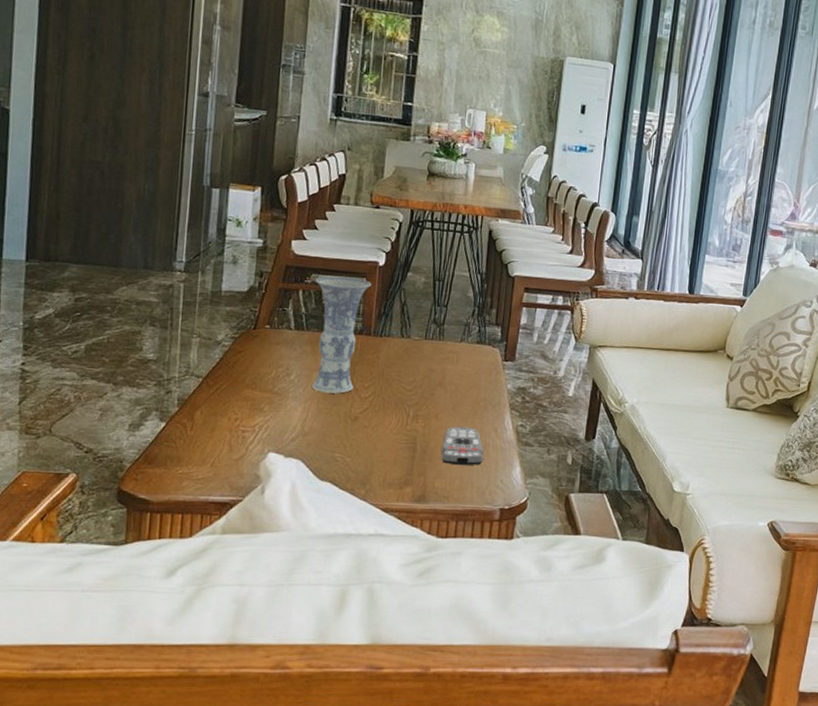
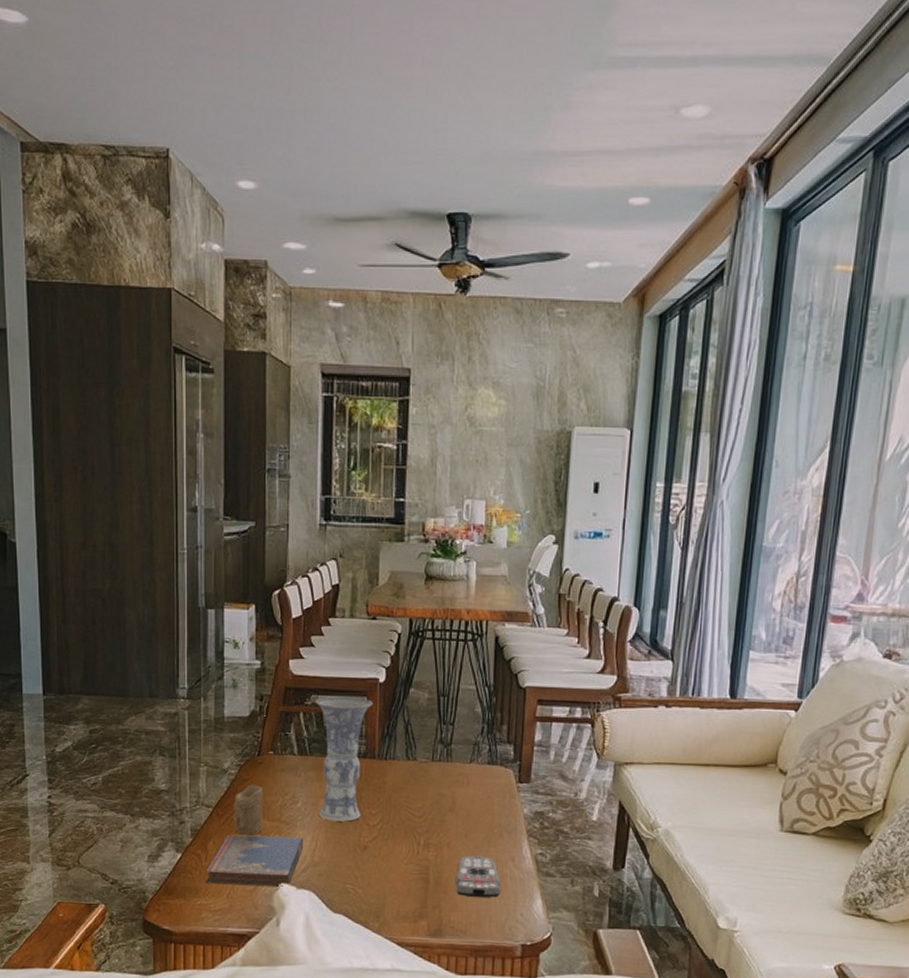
hardcover book: none [190,404,294,456] -> present [206,834,303,887]
candle: none [224,356,257,405] -> present [233,785,263,835]

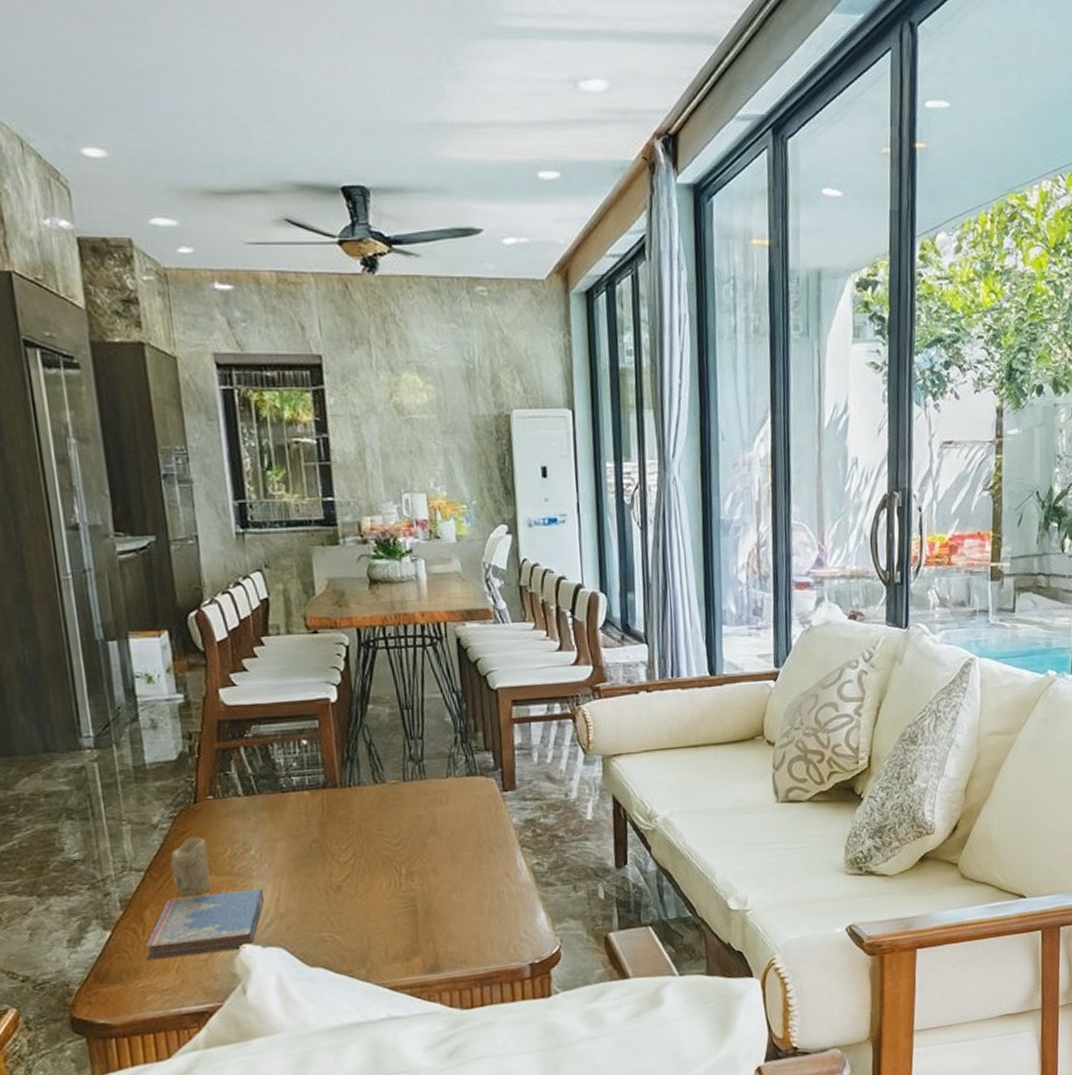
vase: present [316,696,373,822] -> none [258,721,329,865]
remote control: present [455,855,501,898] -> none [447,875,500,923]

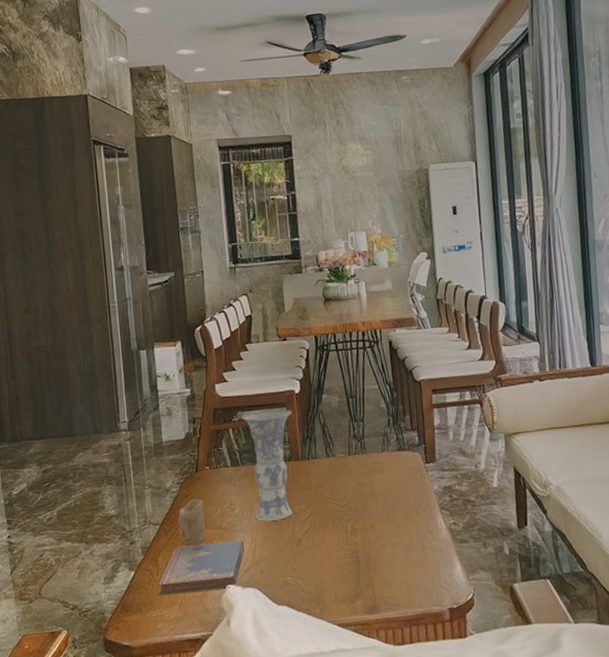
vase: none [258,721,329,865] -> present [242,408,293,521]

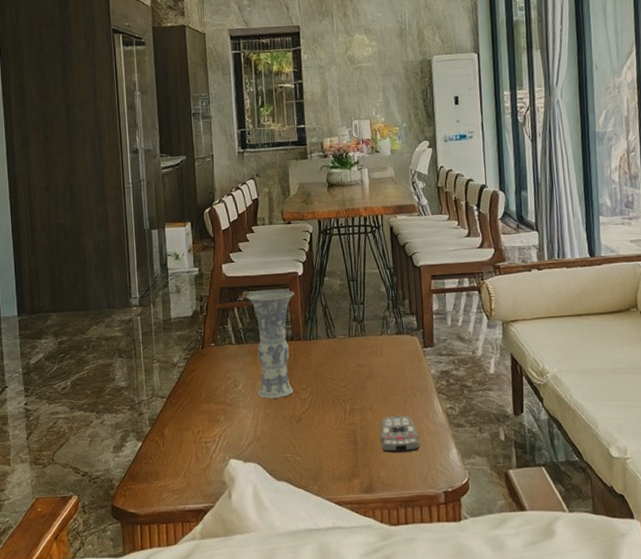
hardcover book: present [158,541,244,596] -> none [164,416,246,467]
candle: present [177,498,207,546] -> none [183,374,211,419]
remote control: none [383,533,424,572] -> present [380,415,420,453]

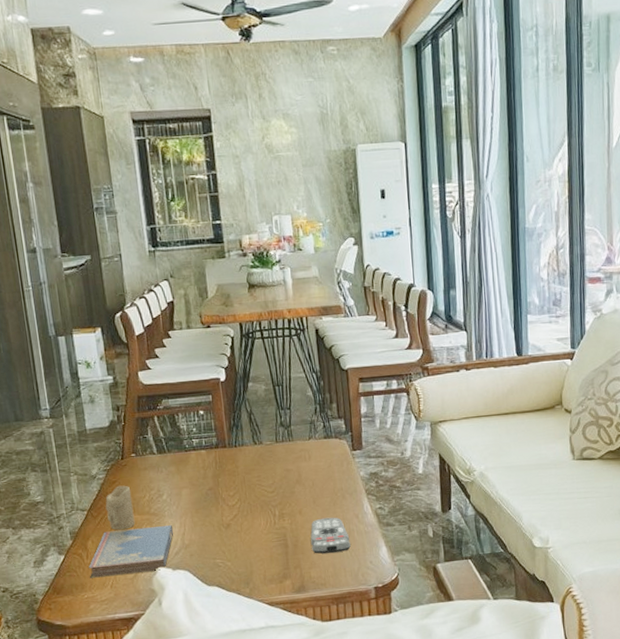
hardcover book: none [164,416,246,467] -> present [89,525,173,578]
candle: none [183,374,211,419] -> present [105,485,135,530]
vase: present [247,289,295,399] -> none [167,396,221,507]

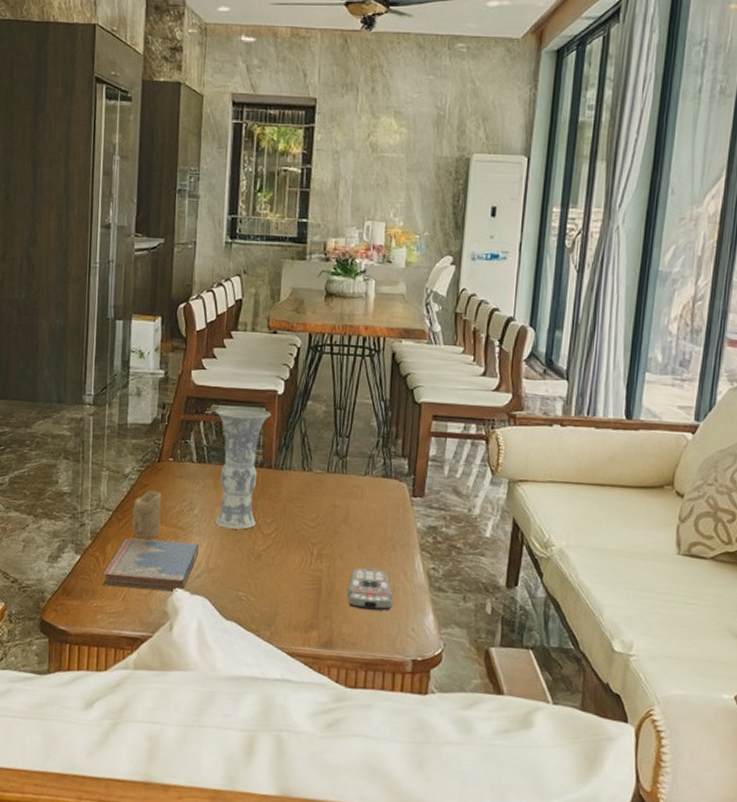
vase: none [167,396,221,507] -> present [215,406,272,530]

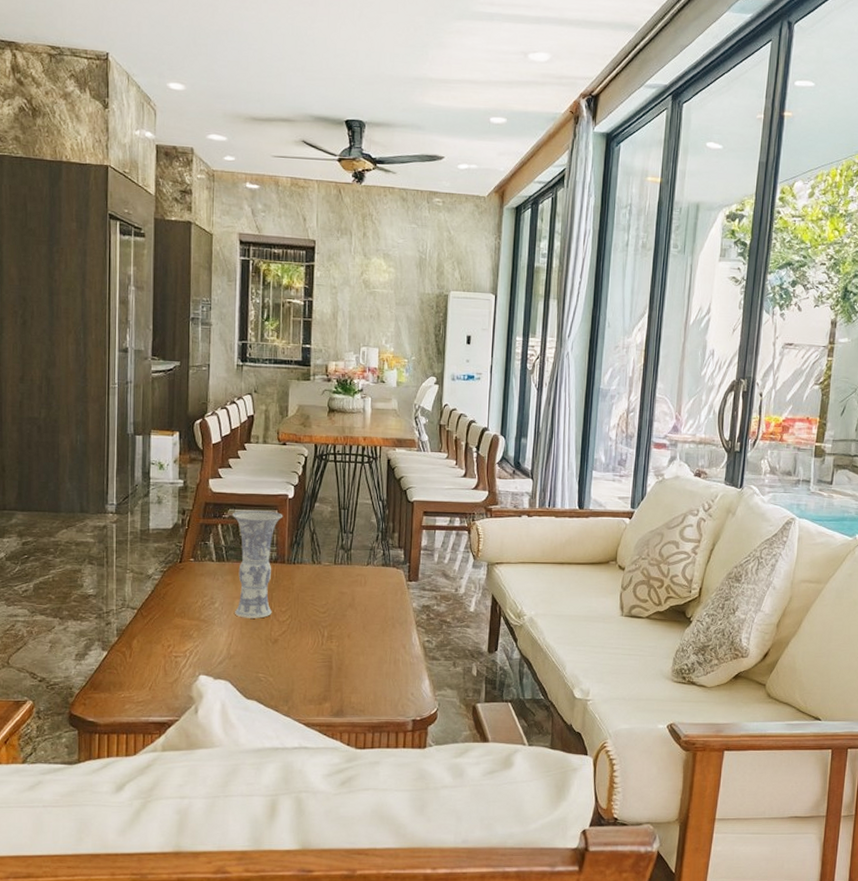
hardcover book: present [103,538,198,592] -> none [130,632,220,678]
candle: present [132,490,162,540] -> none [156,588,184,633]
remote control: present [347,567,393,611] -> none [355,644,394,680]

